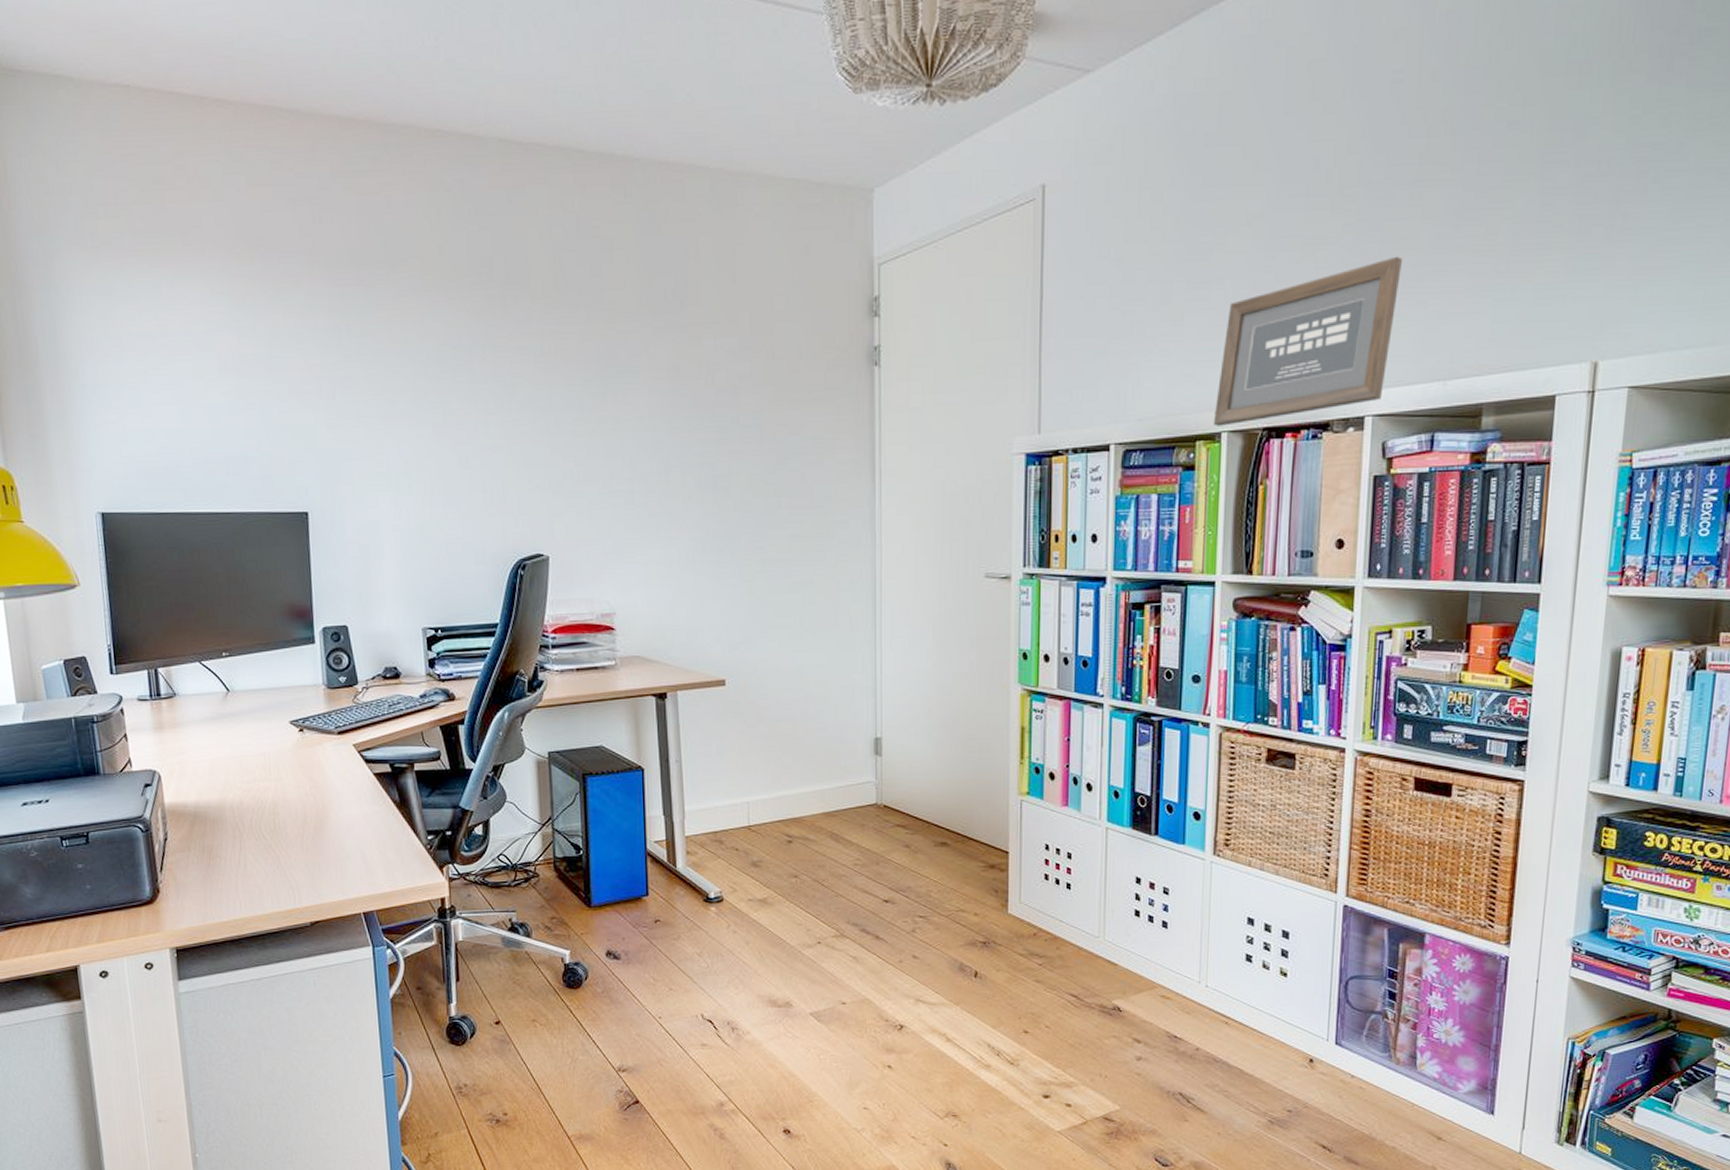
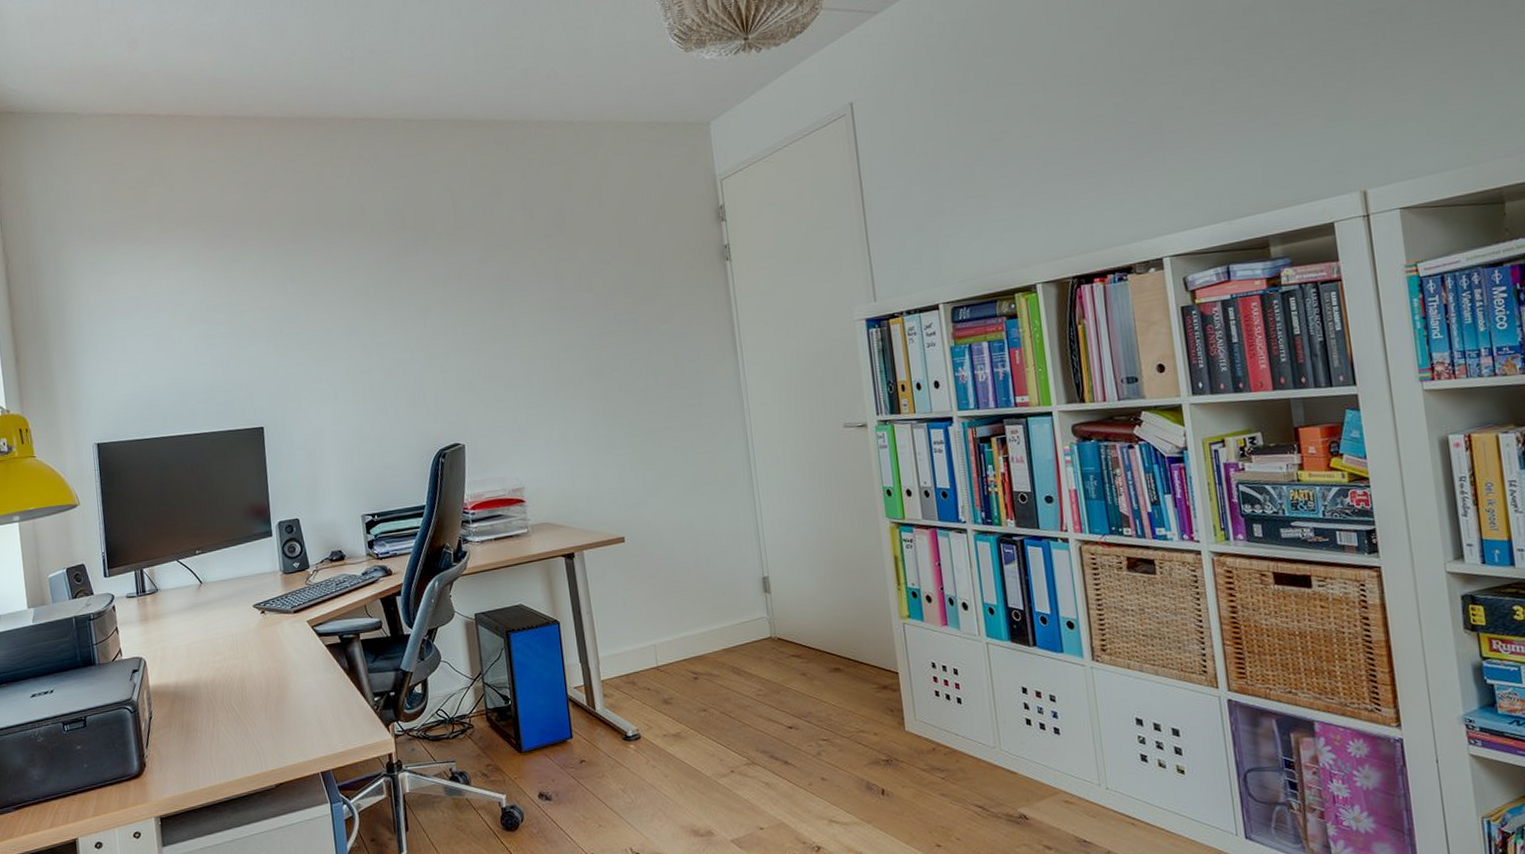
picture frame: present [1213,256,1402,426] -> none [1025,124,1175,280]

